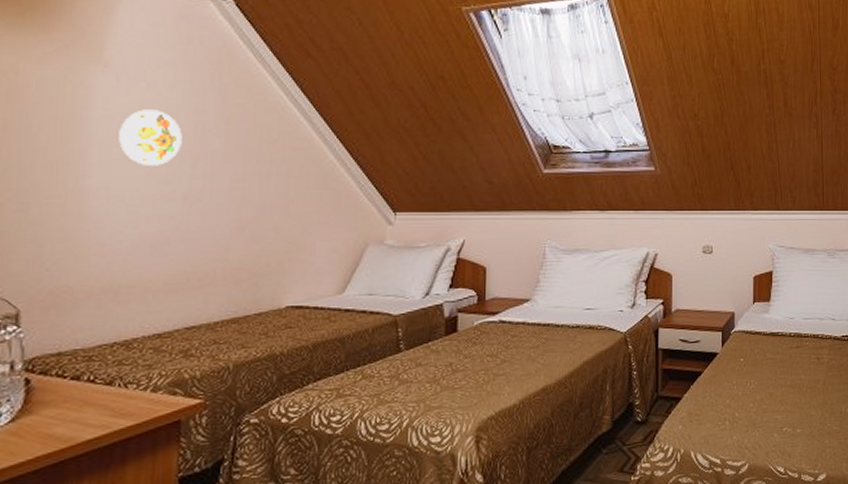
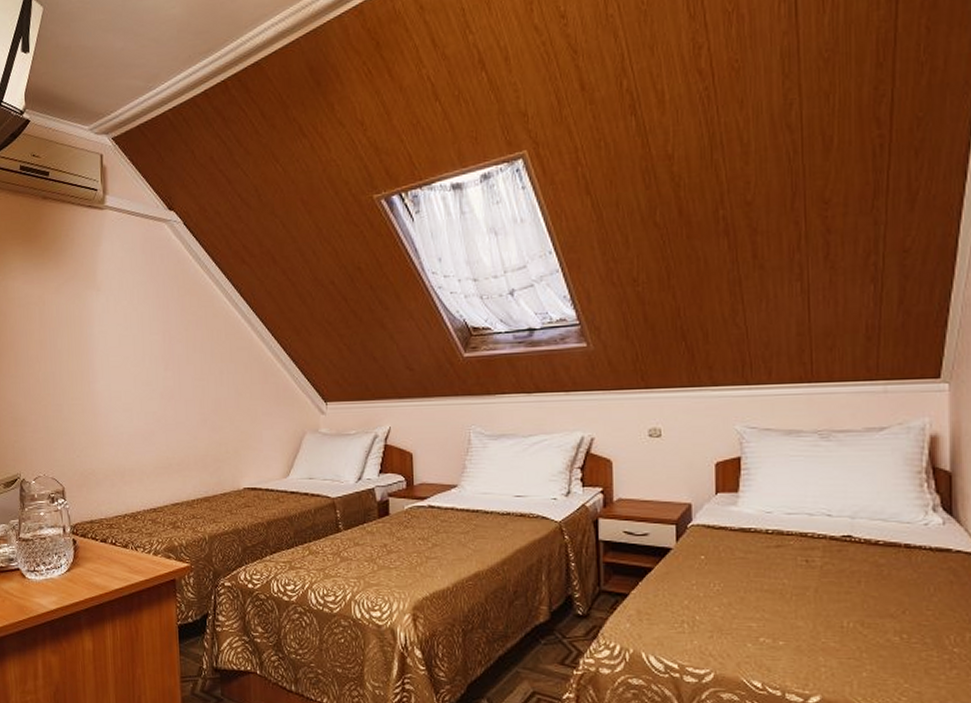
decorative plate: present [118,109,182,166] -> none [112,323,156,371]

